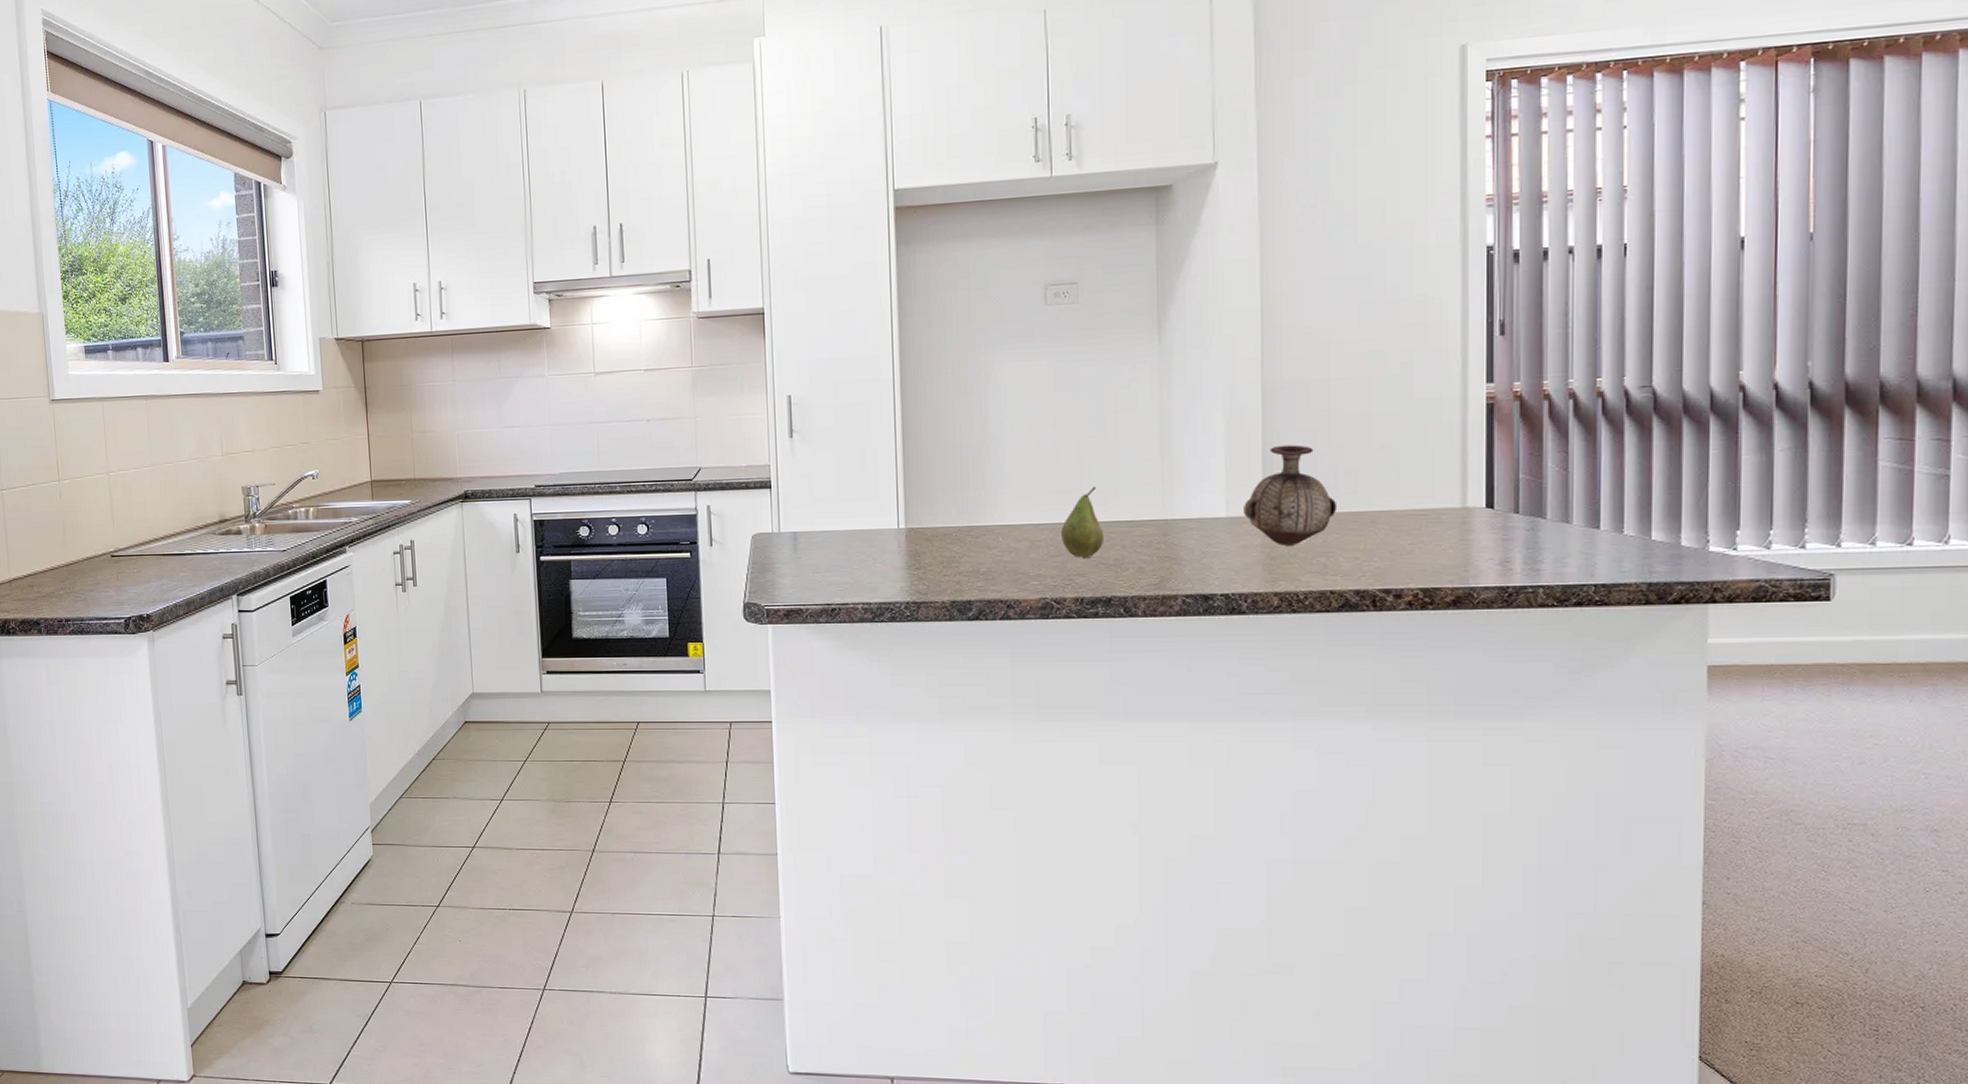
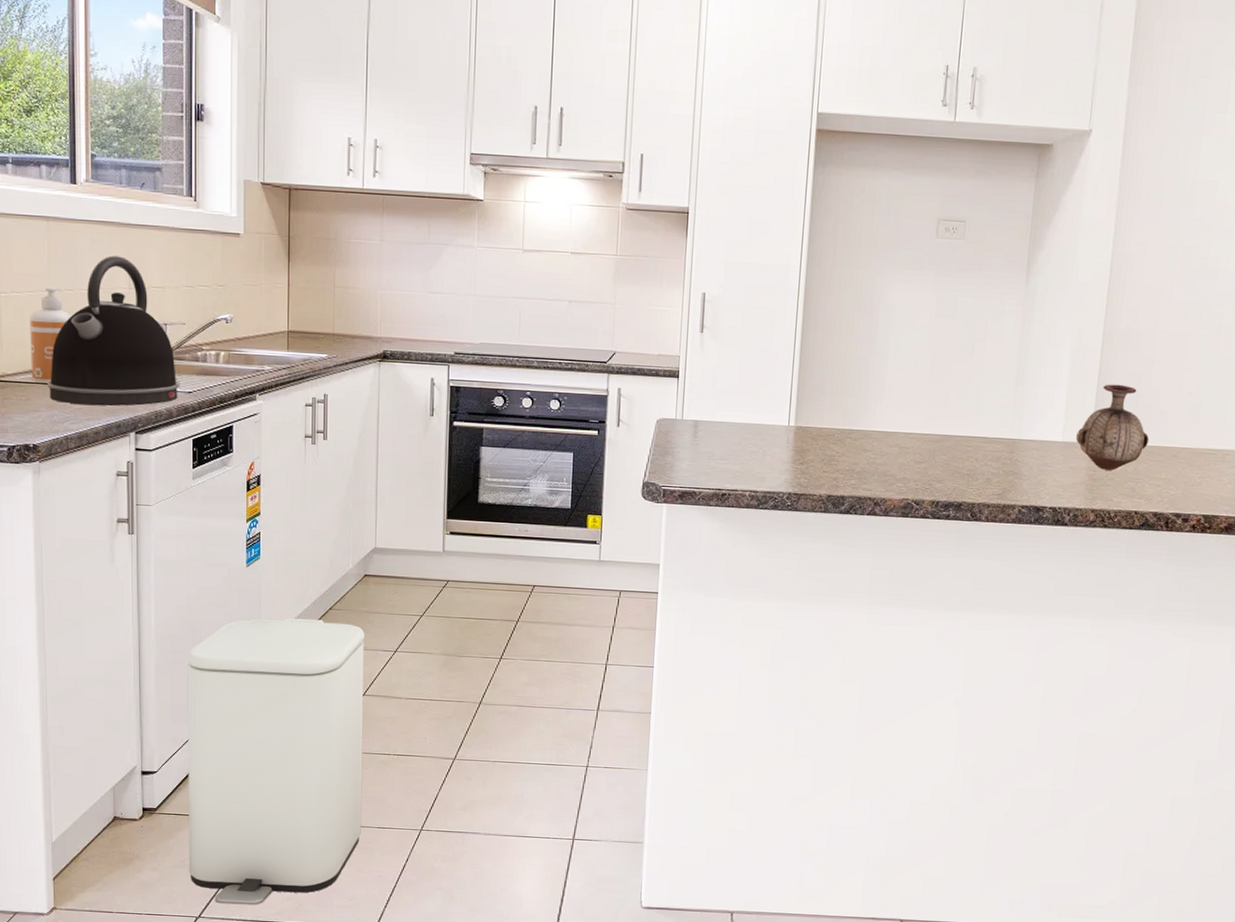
soap dispenser: none [136,462,173,554] -> present [30,287,71,383]
kettle: none [155,425,274,572] -> present [47,255,179,406]
pedal bin: none [299,770,483,1072] -> present [186,617,365,906]
fruit: present [1060,486,1105,557] -> none [926,404,962,466]

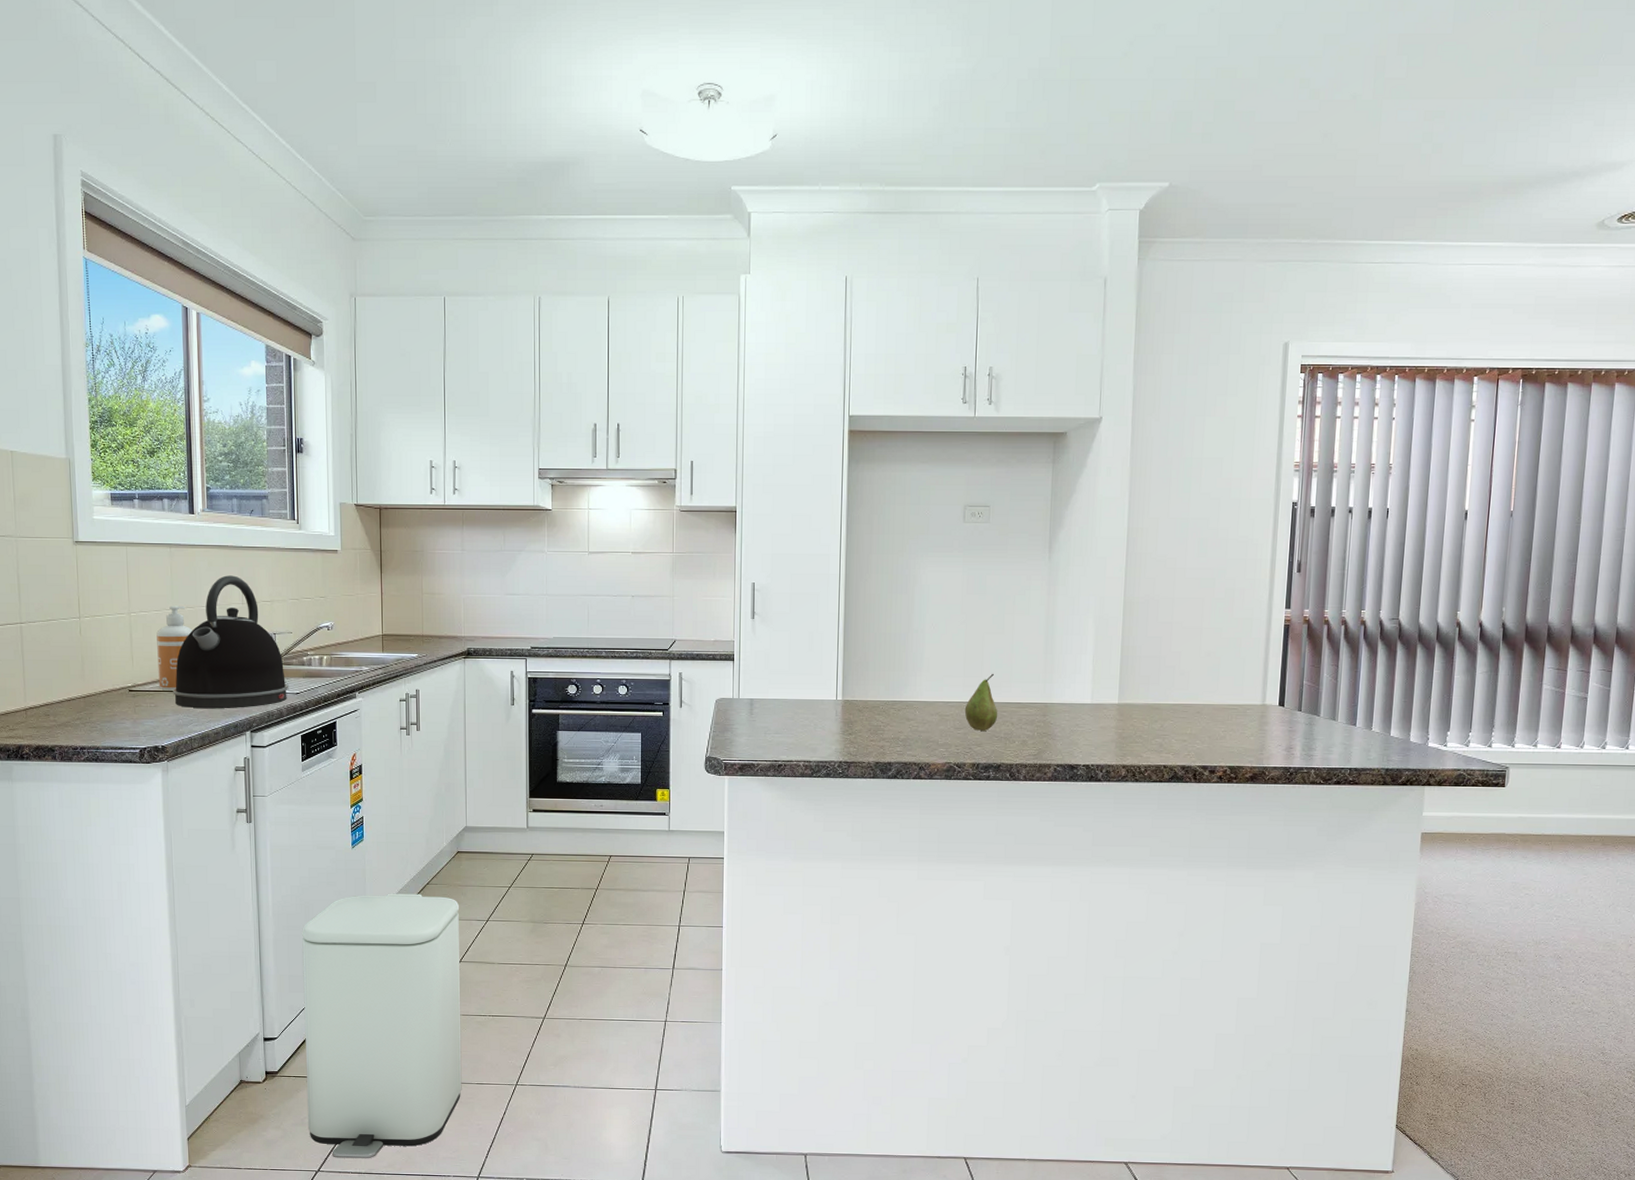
fruit: none [926,404,962,466] -> present [964,673,998,731]
vase: present [1076,384,1150,471] -> none [1104,648,1173,728]

